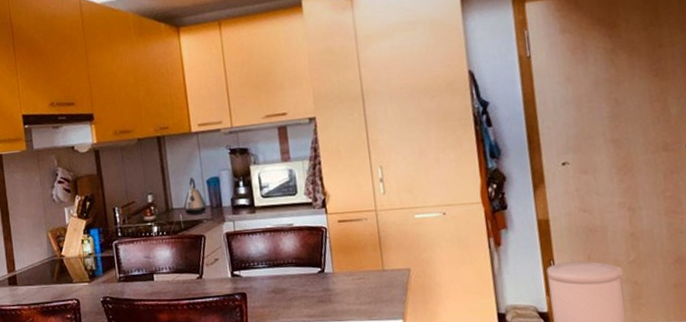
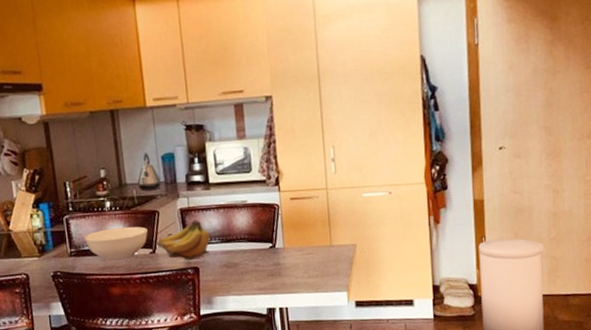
bowl: none [133,251,195,286] -> present [85,226,148,260]
fruit: none [203,244,256,285] -> present [156,220,209,260]

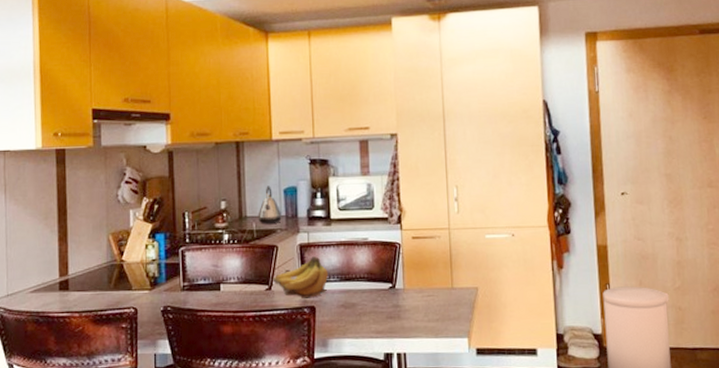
bowl: present [85,226,148,260] -> none [200,260,265,296]

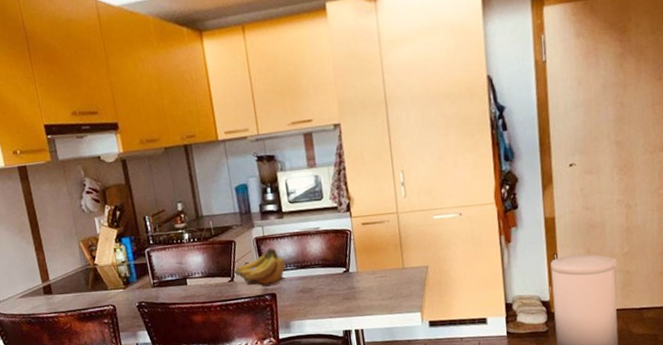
kettle: present [258,185,282,224] -> none [213,185,236,222]

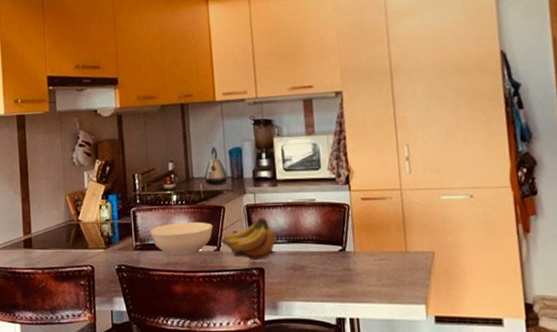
bowl: none [166,256,226,290] -> present [150,221,213,256]
kettle: none [213,185,236,222] -> present [204,147,228,185]

